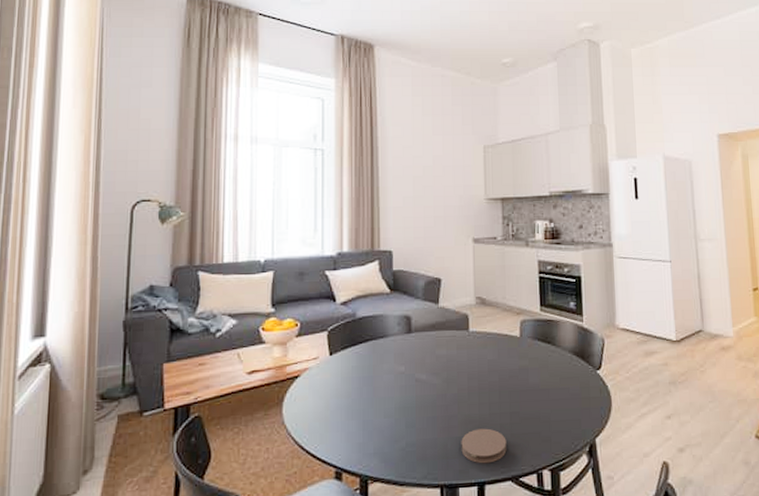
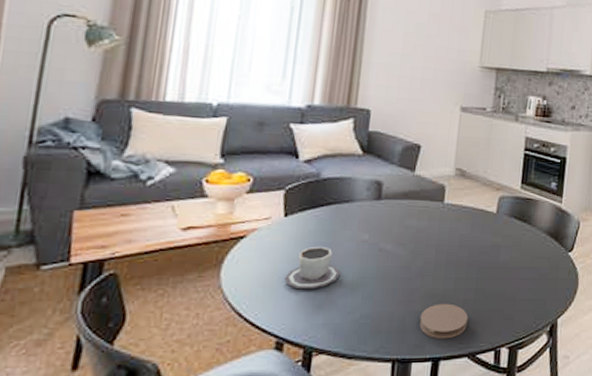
cup: none [335,380,384,422] -> present [284,246,341,290]

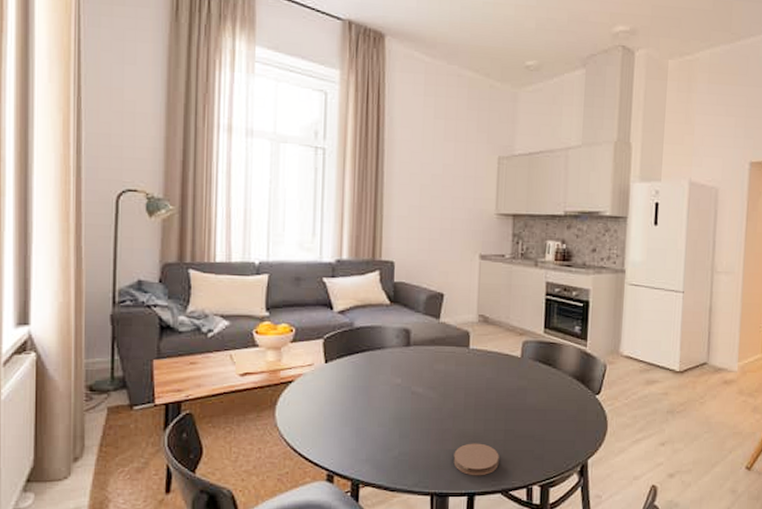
cup: present [284,246,341,290] -> none [329,389,378,429]

